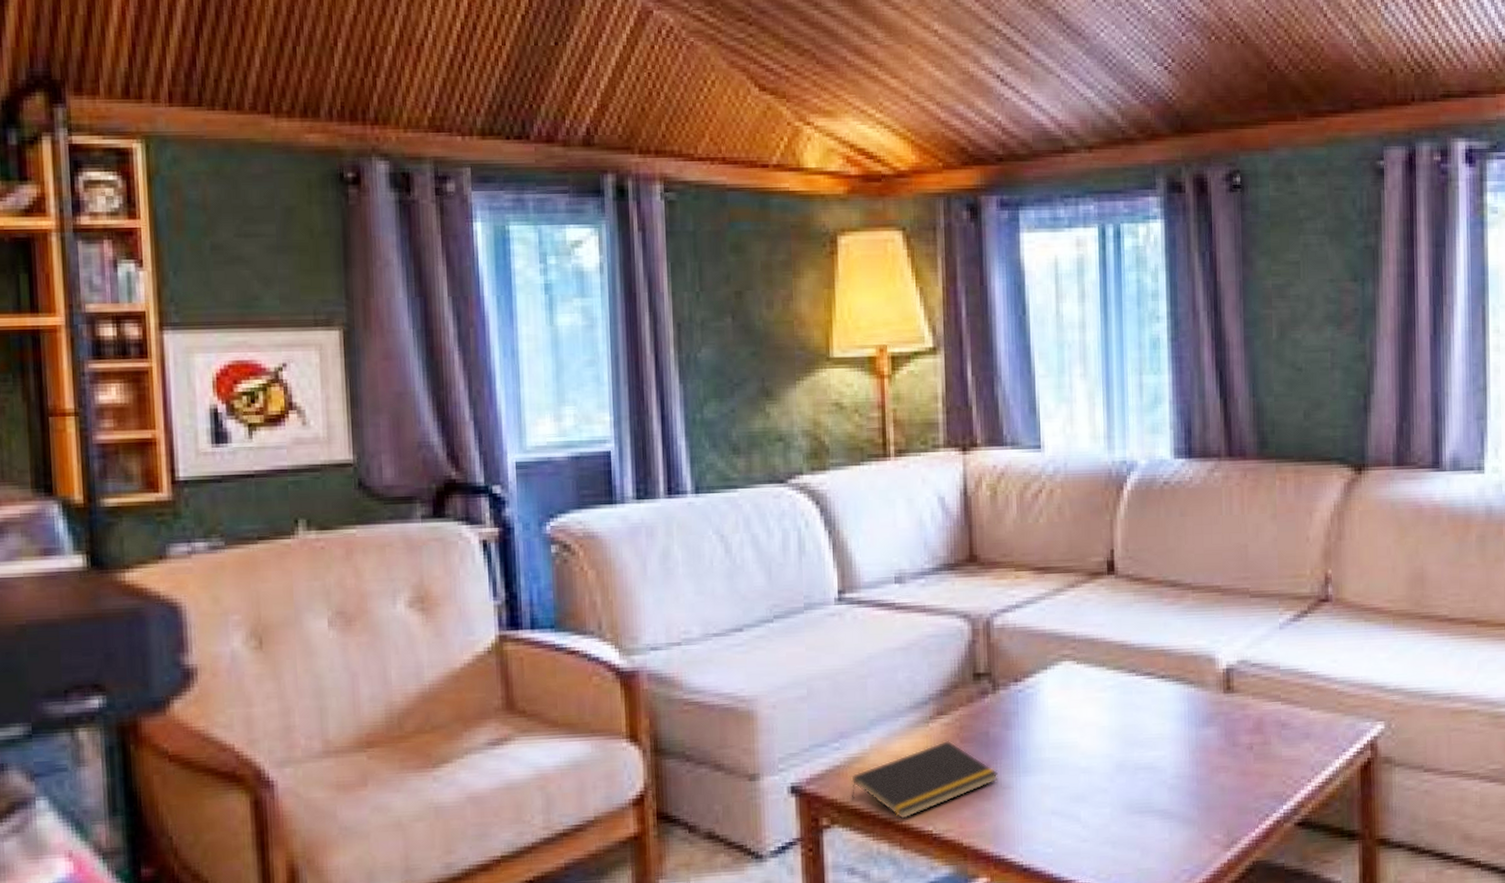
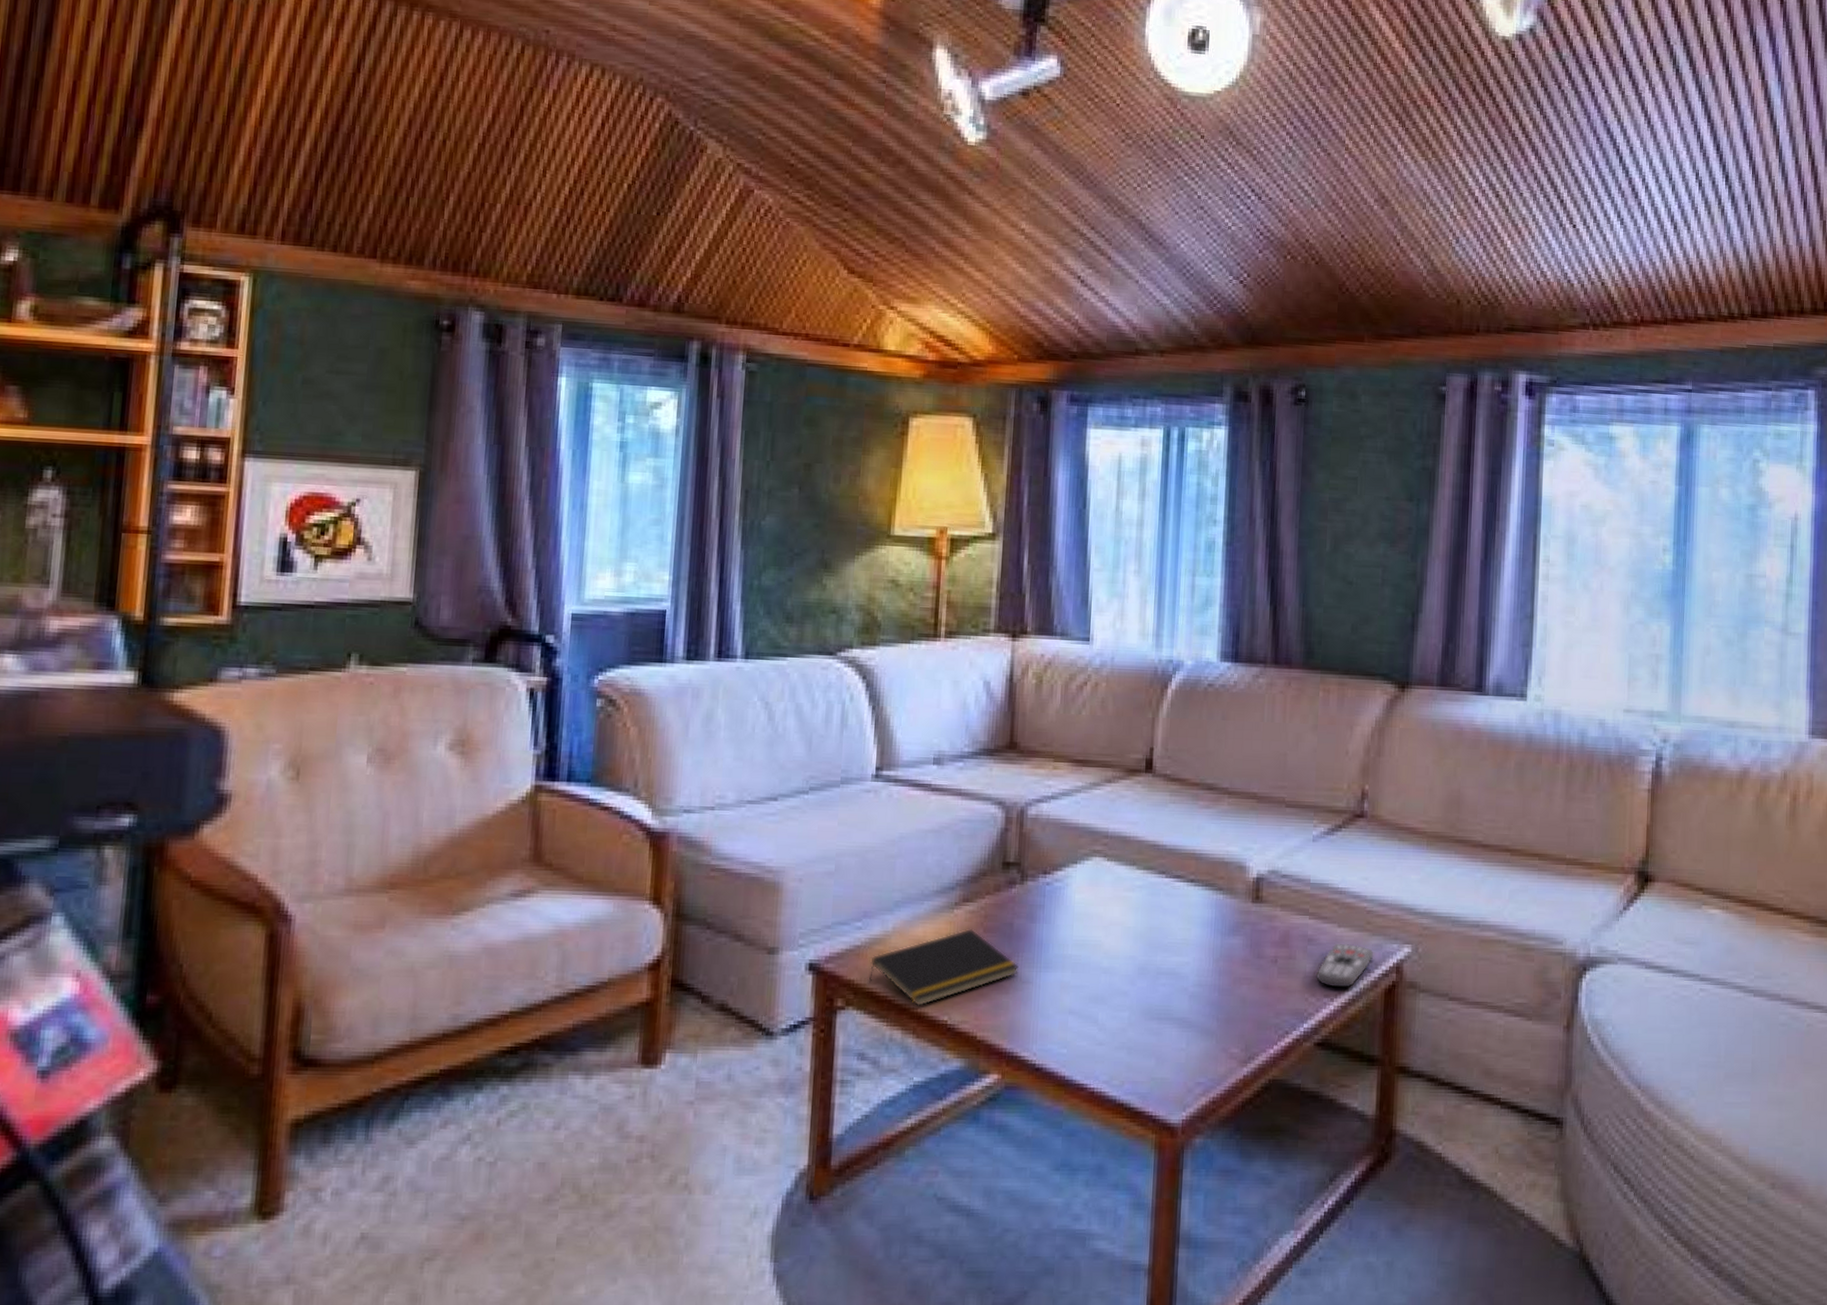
remote control: none [1292,725,1348,769] -> present [1316,943,1374,988]

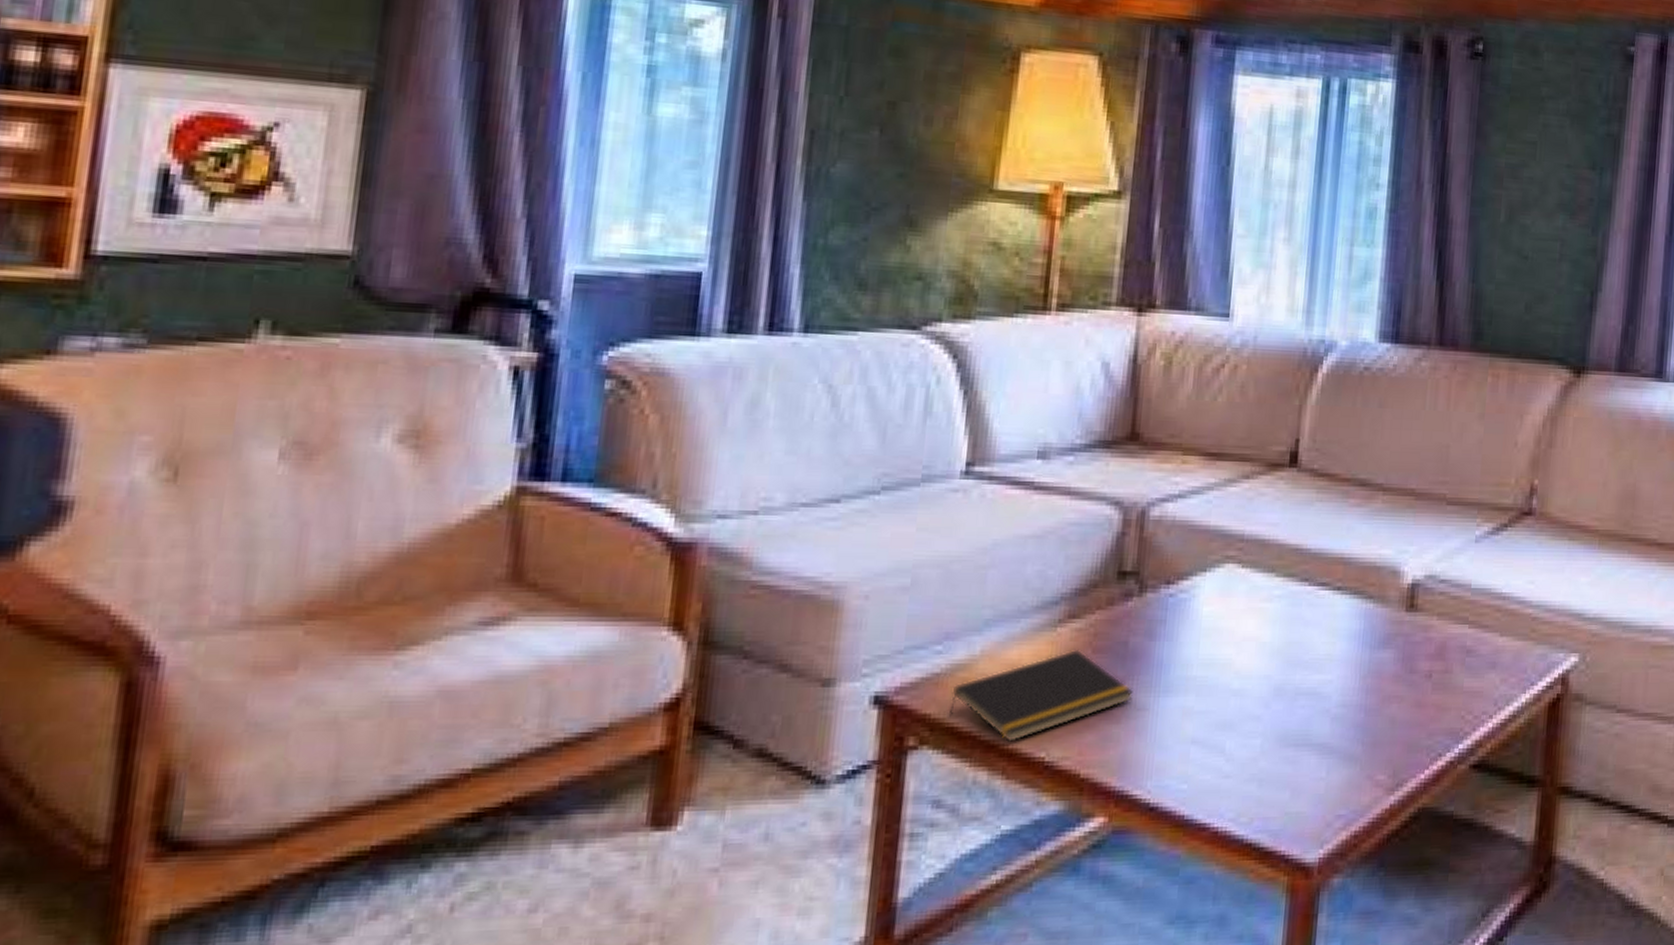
remote control: present [1316,943,1374,988] -> none [1474,653,1538,703]

